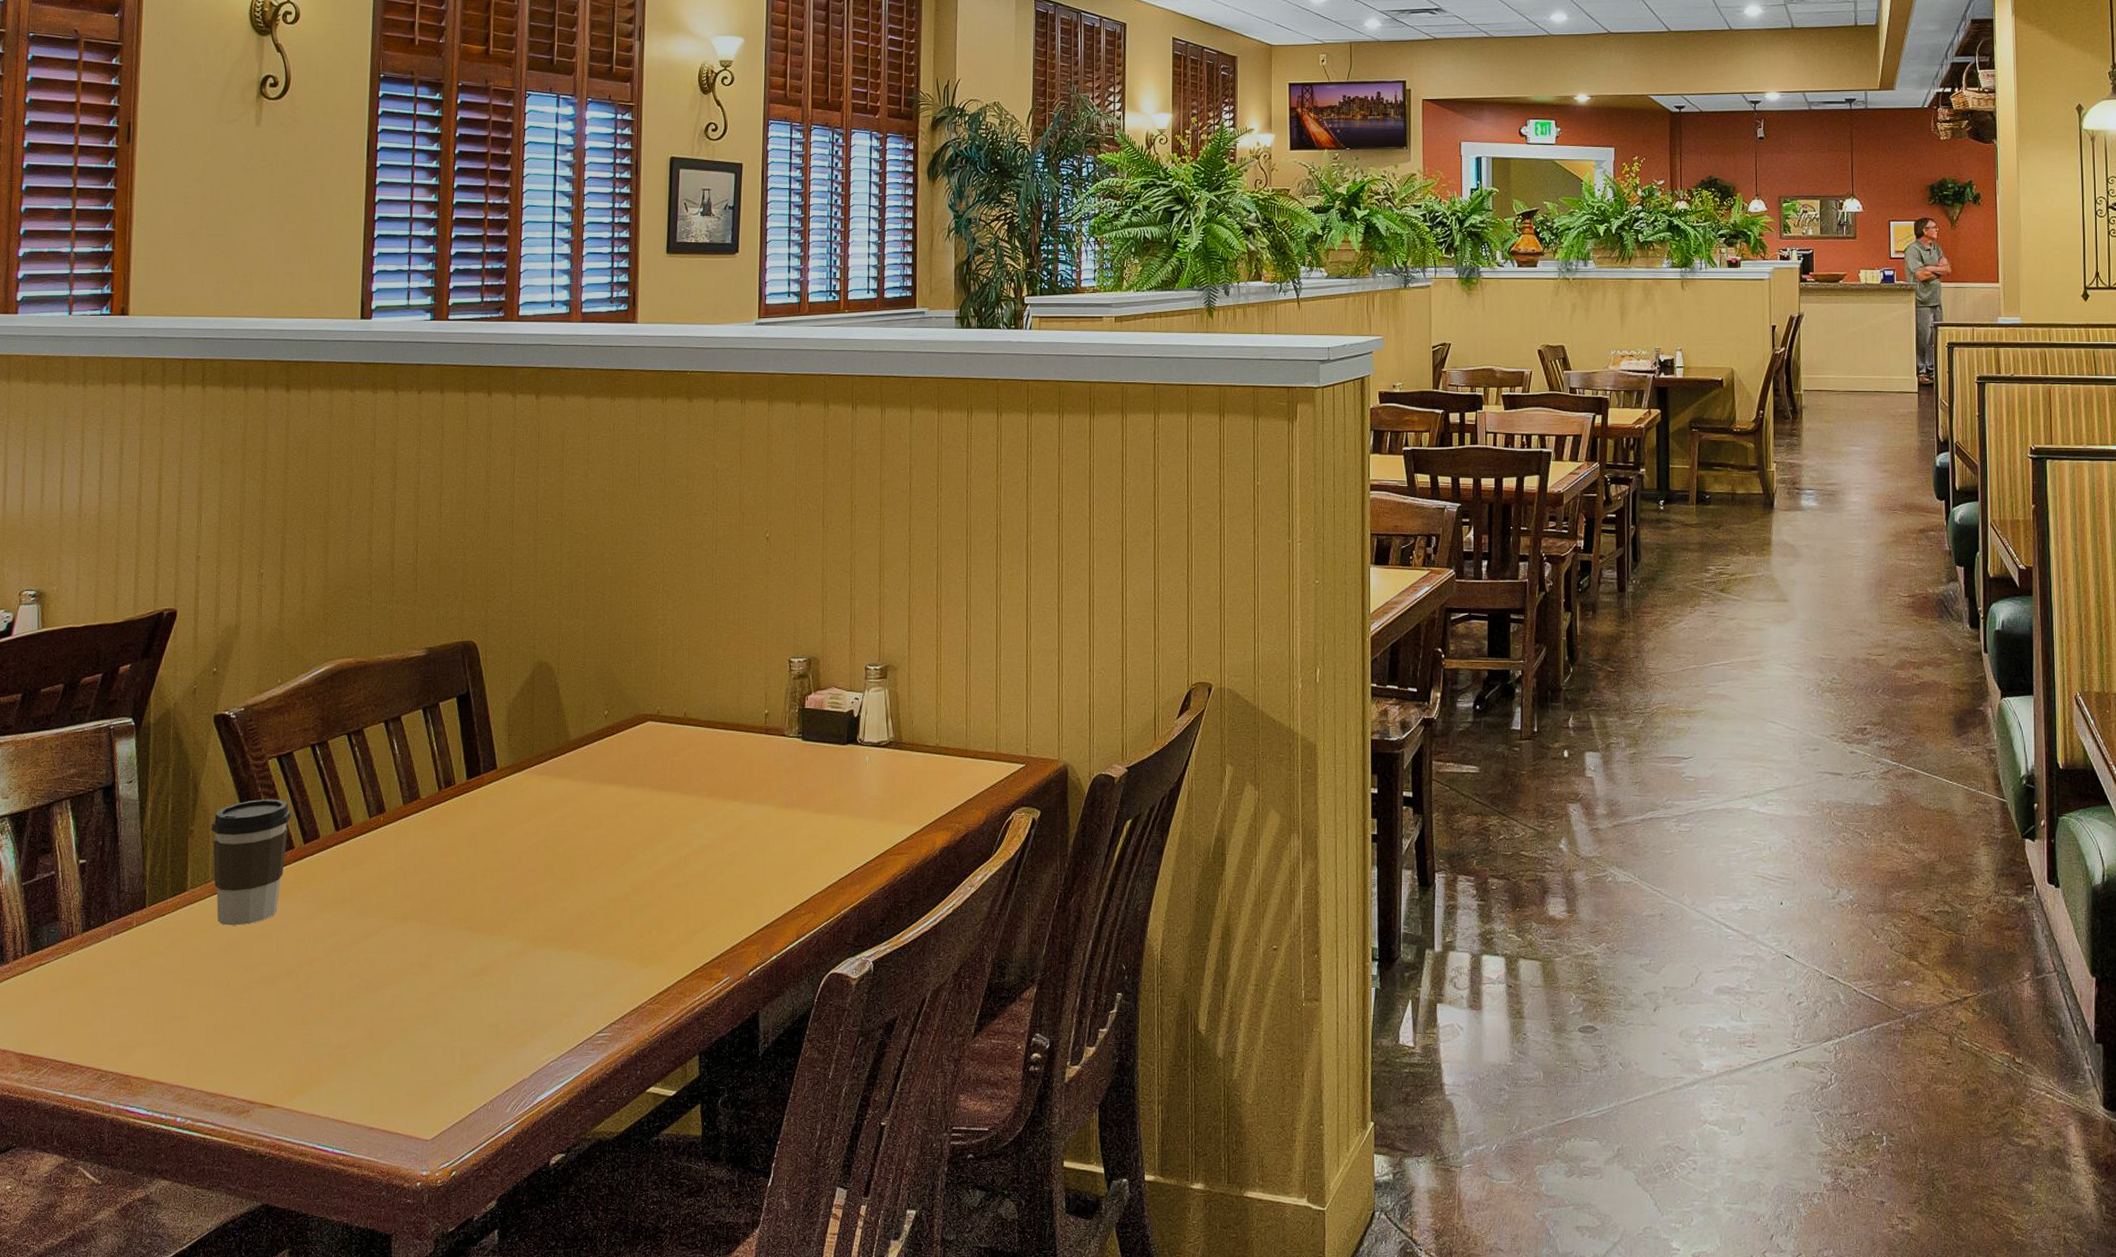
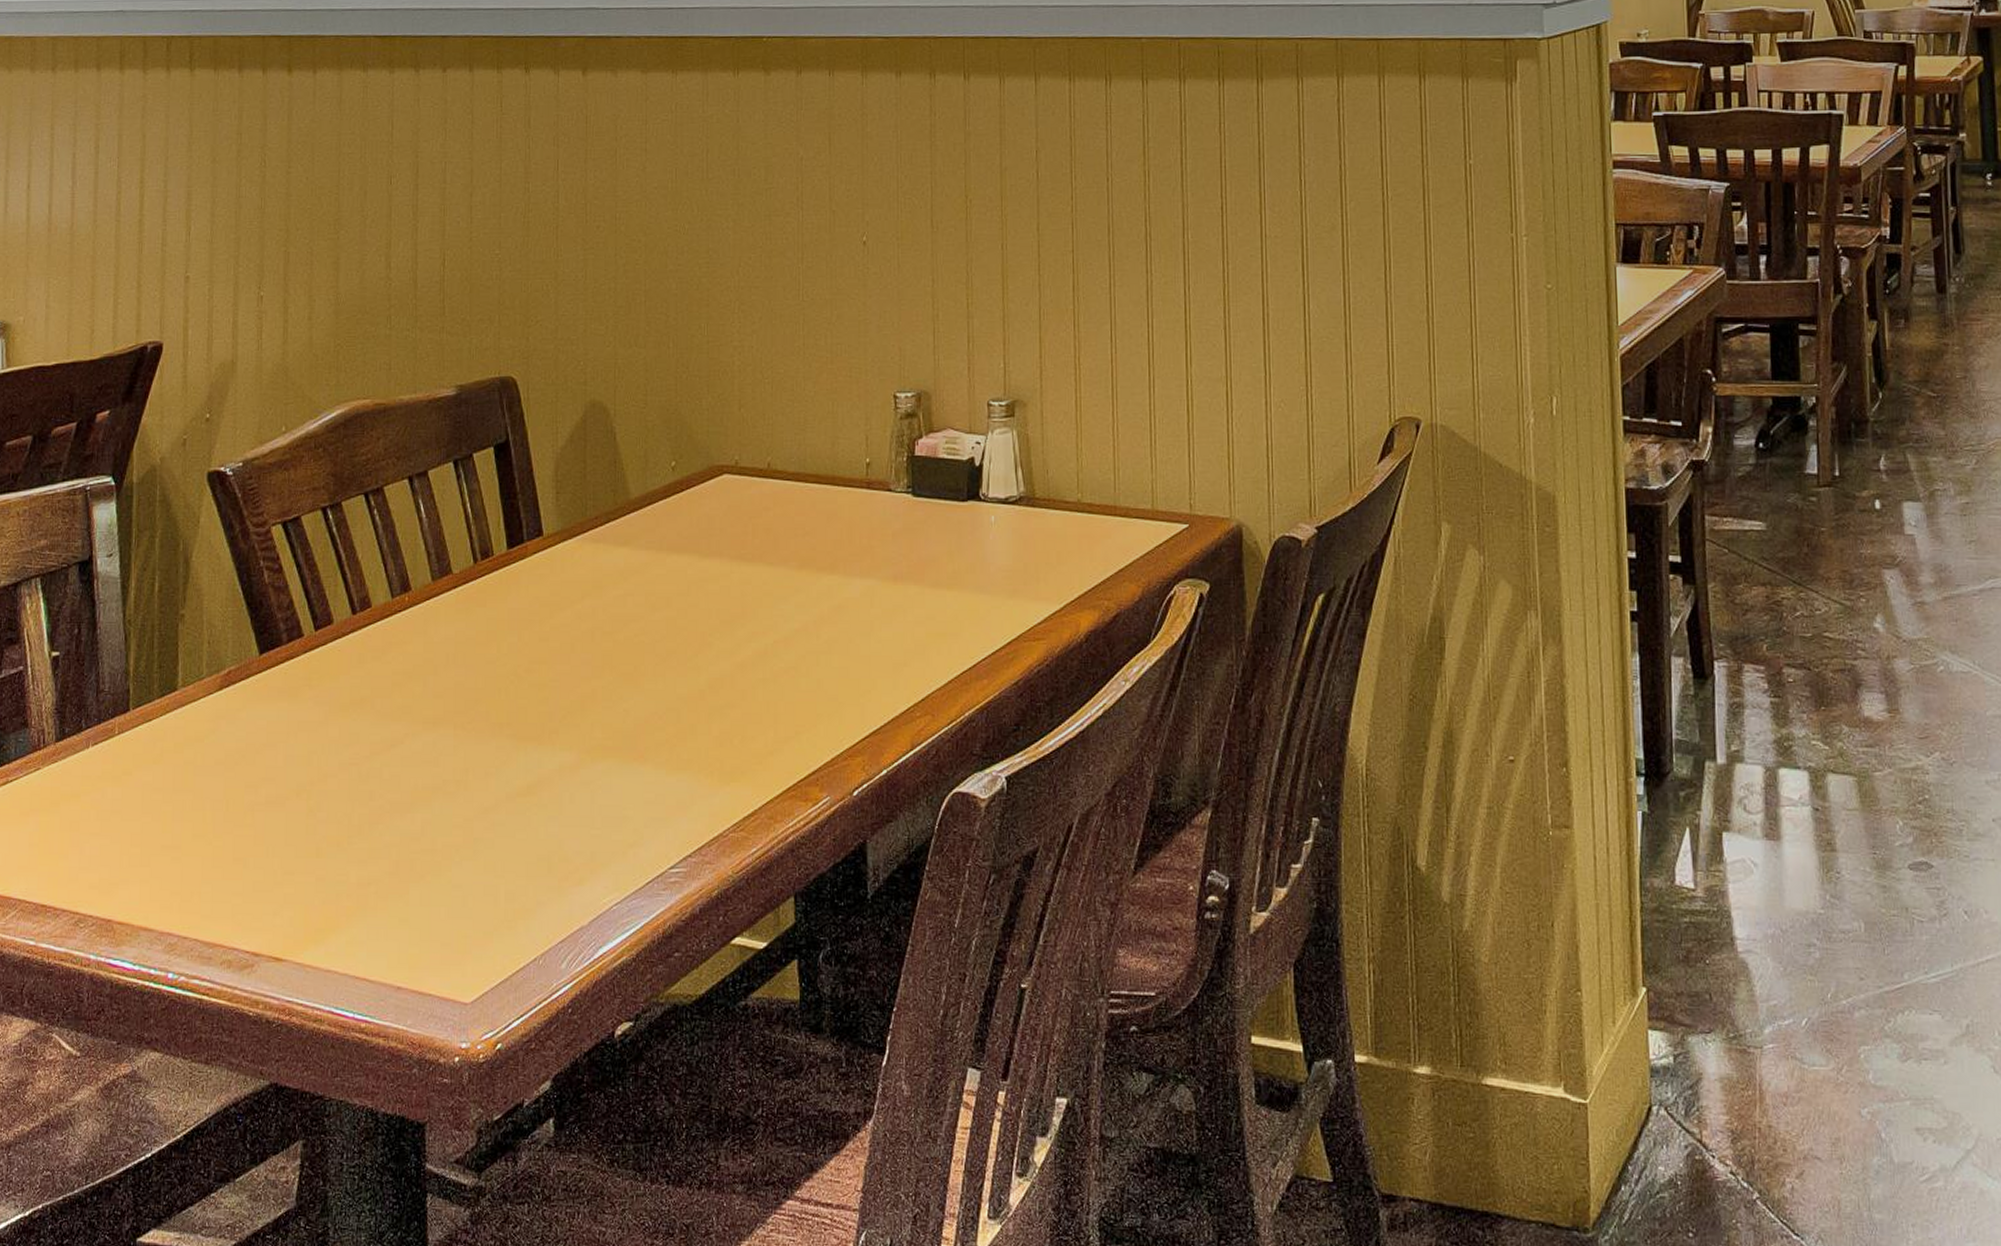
coffee cup: present [211,799,291,926] -> none [205,575,299,733]

